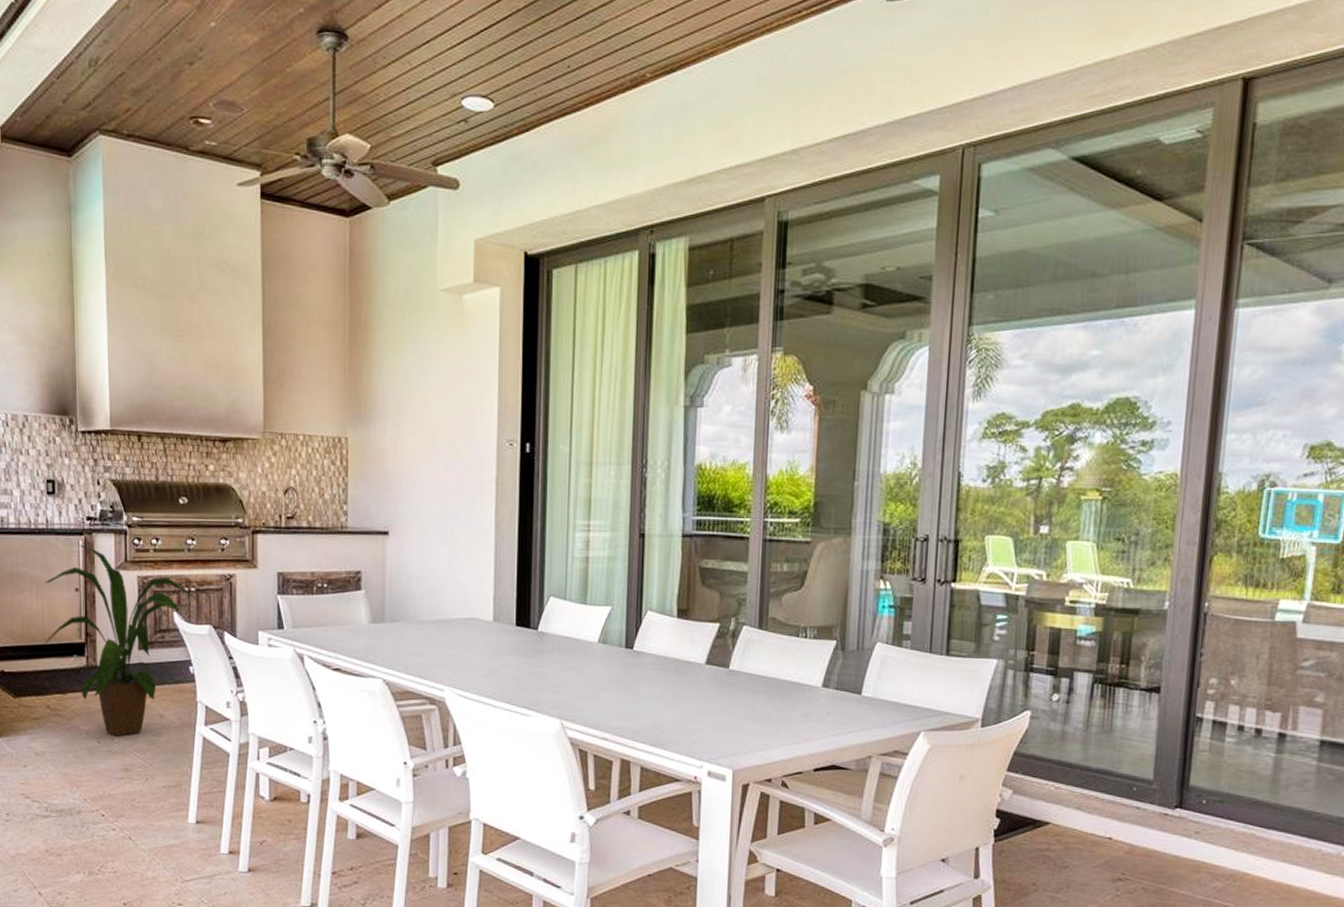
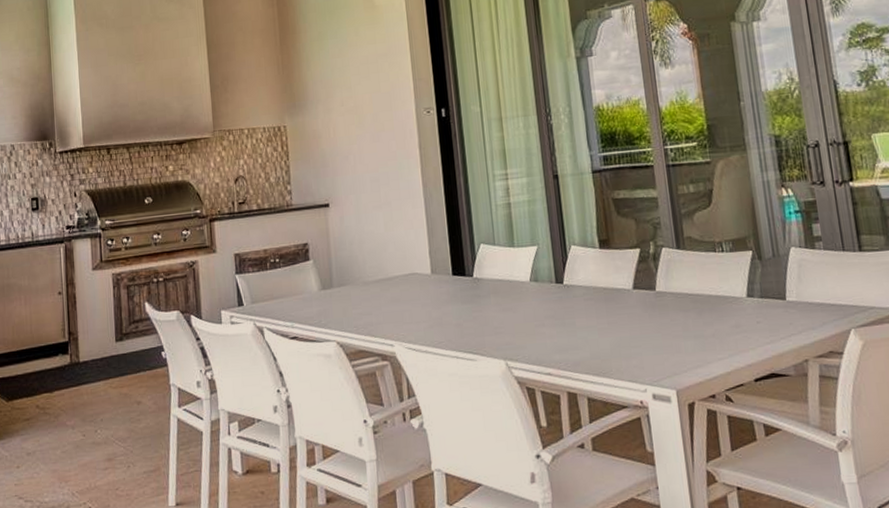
house plant: present [44,545,200,736] -> none [31,252,168,428]

